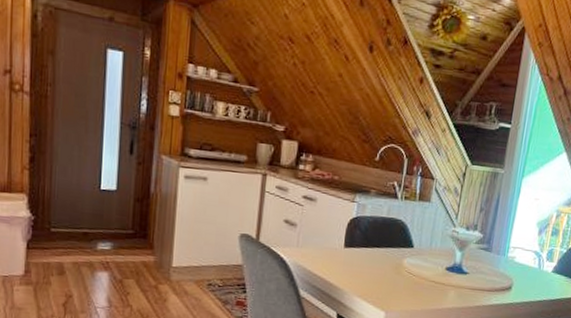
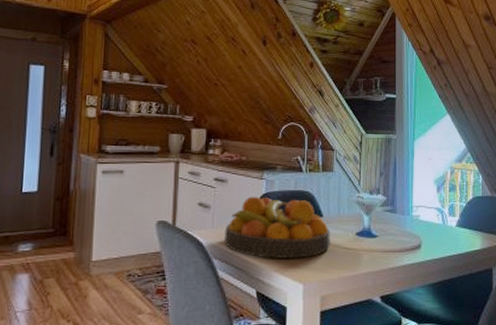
fruit bowl: none [308,218,420,287] -> present [224,196,330,258]

